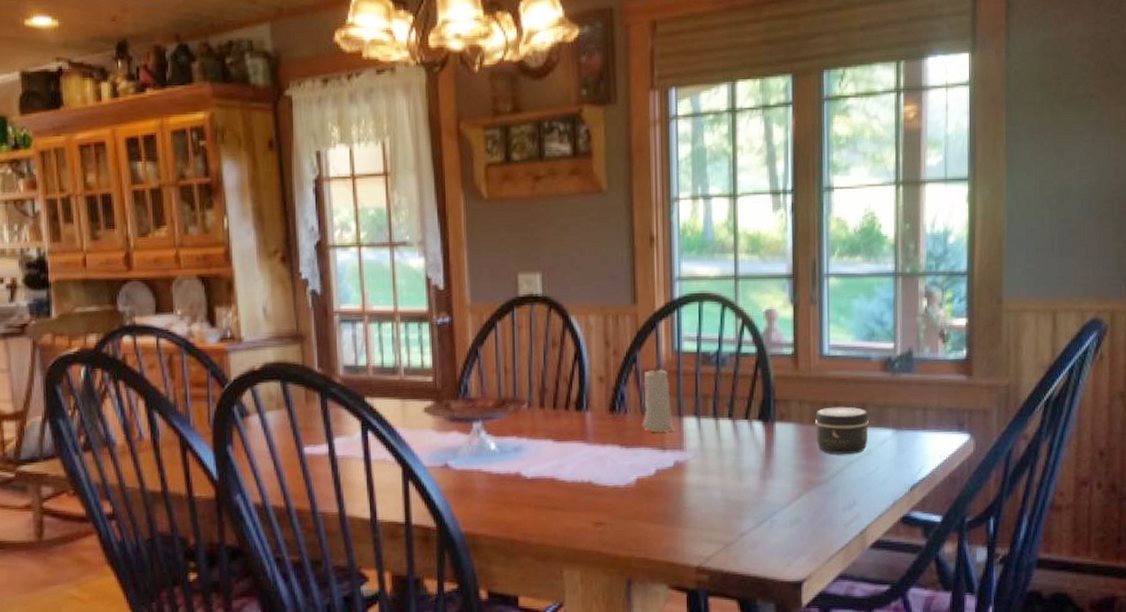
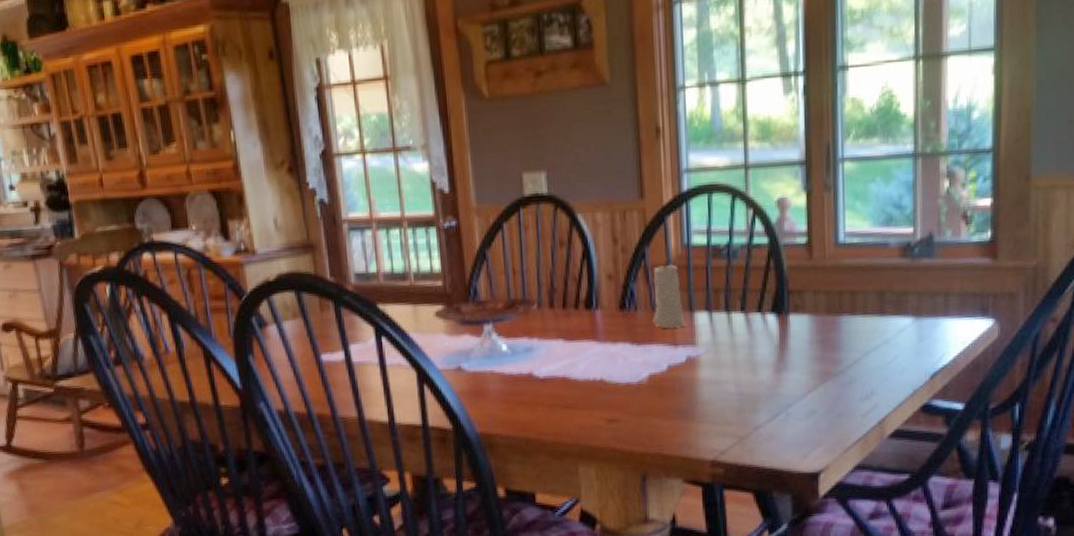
jar: present [816,406,869,454] -> none [831,295,887,344]

